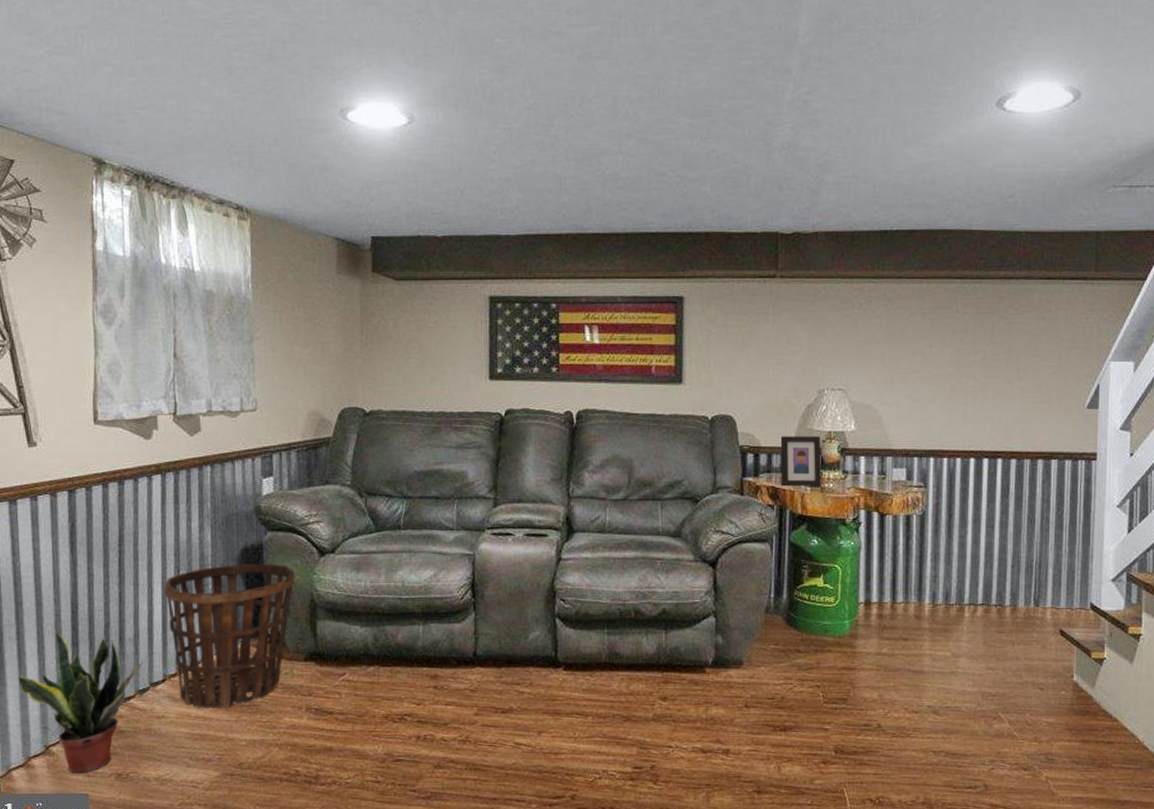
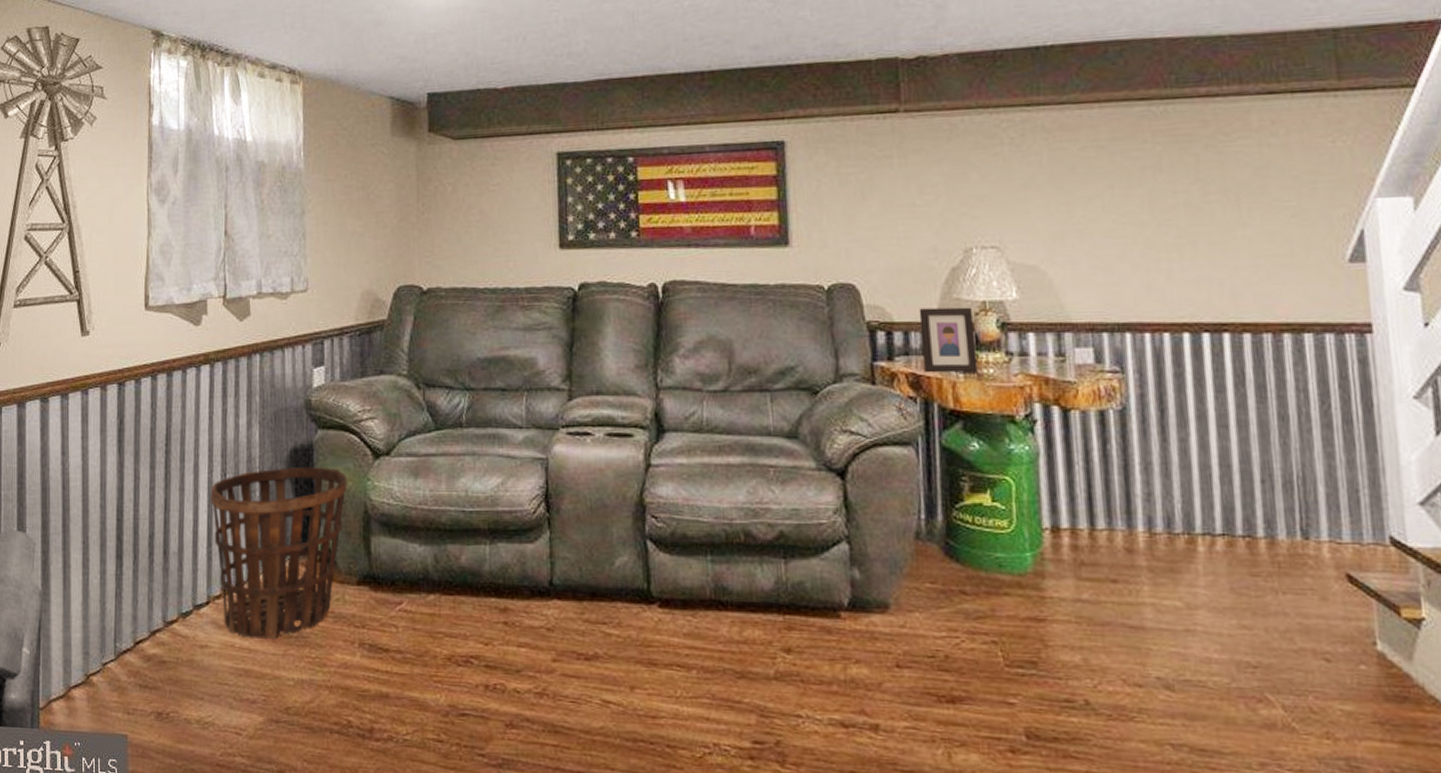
potted plant: present [18,631,148,773] -> none [62,542,192,710]

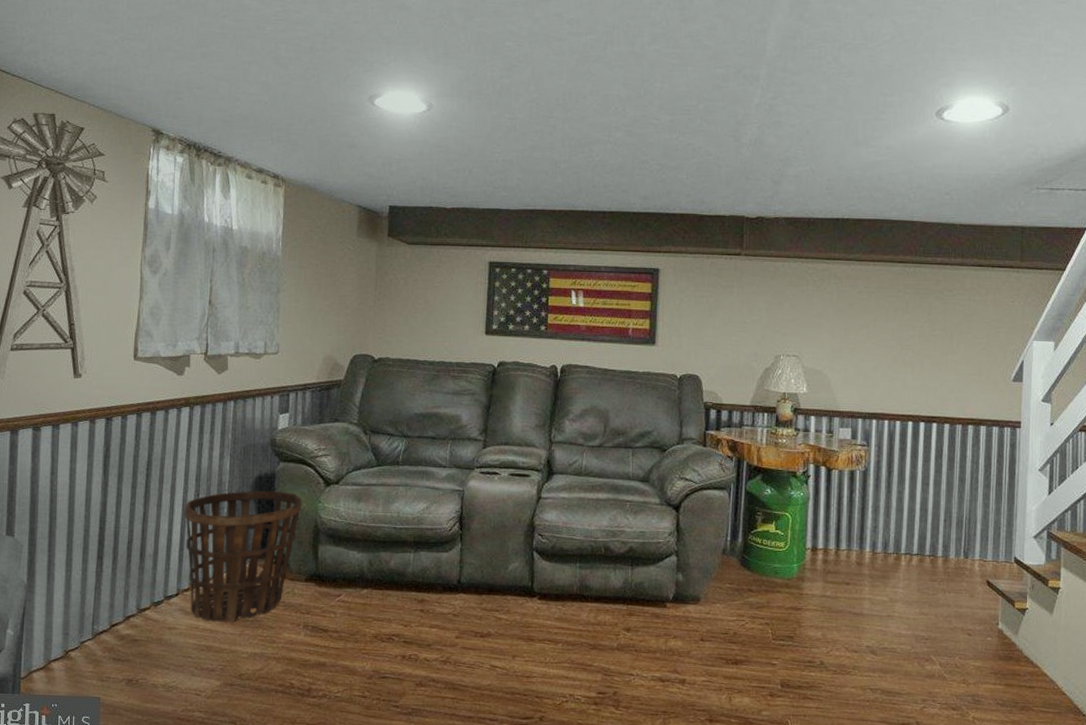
picture frame: present [919,307,978,373] -> none [739,395,777,441]

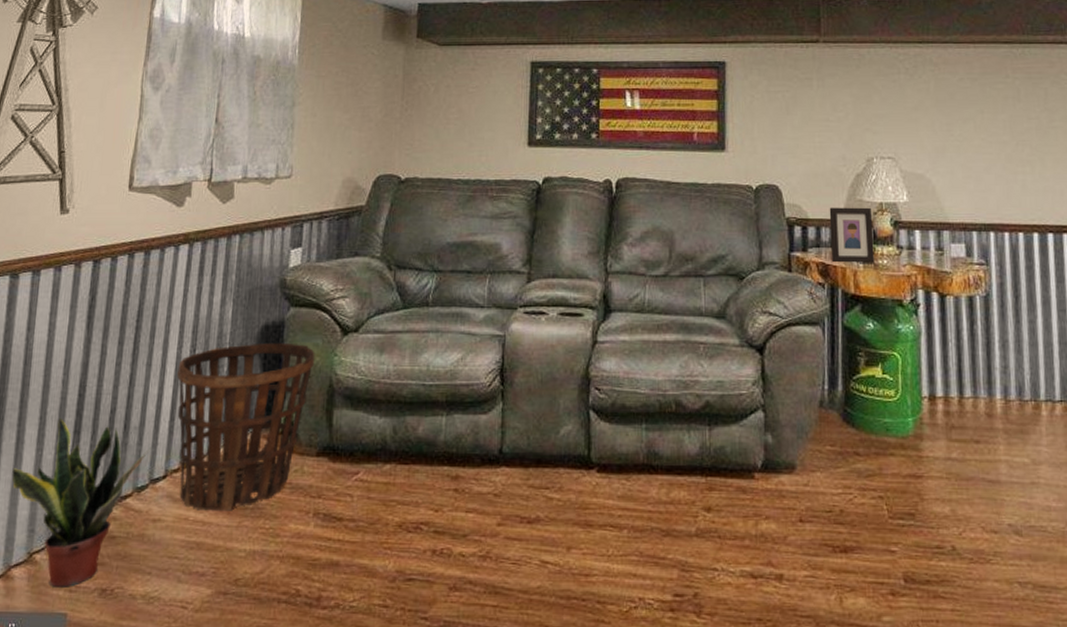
potted plant: none [46,545,165,678] -> present [12,417,152,587]
picture frame: none [739,395,777,441] -> present [829,207,875,263]

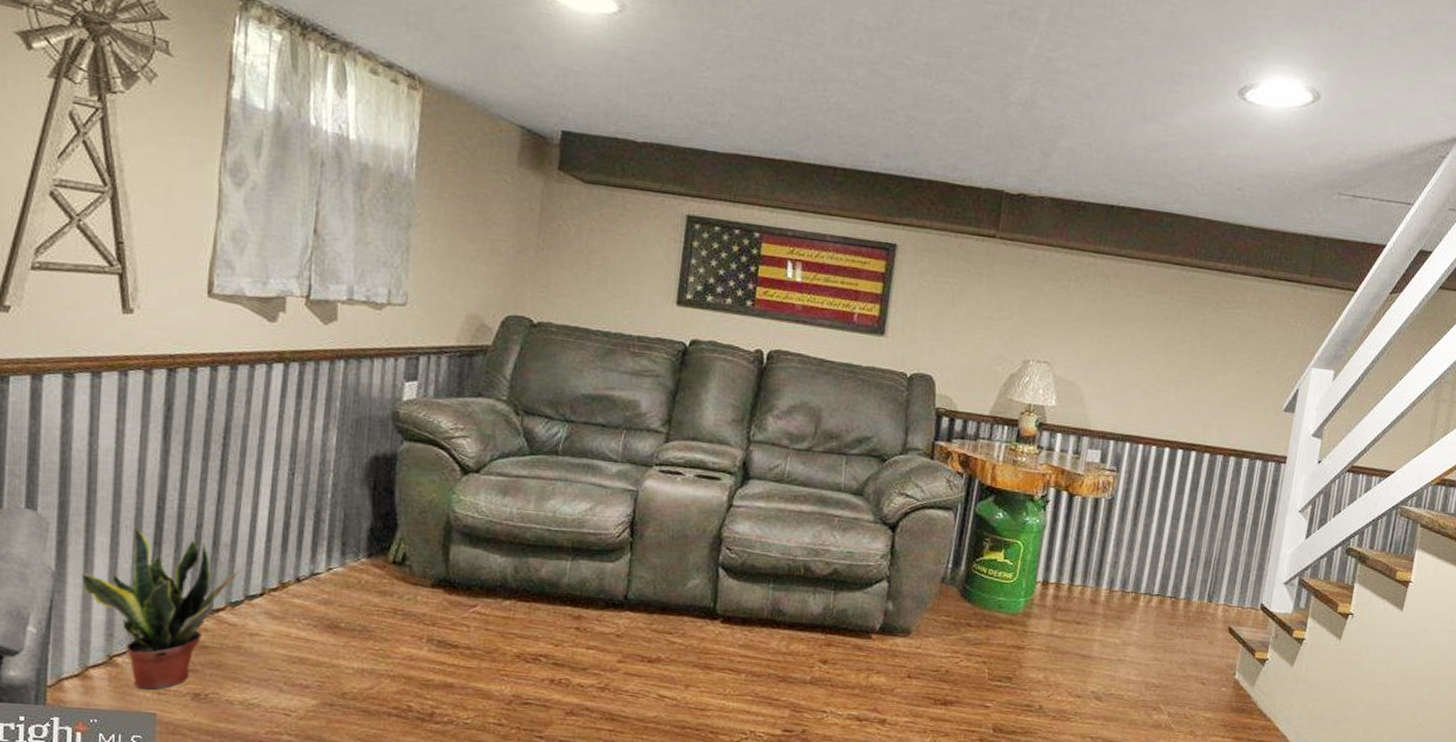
basket: present [176,342,315,511] -> none [272,473,431,631]
picture frame: present [829,207,875,263] -> none [973,403,1020,459]

